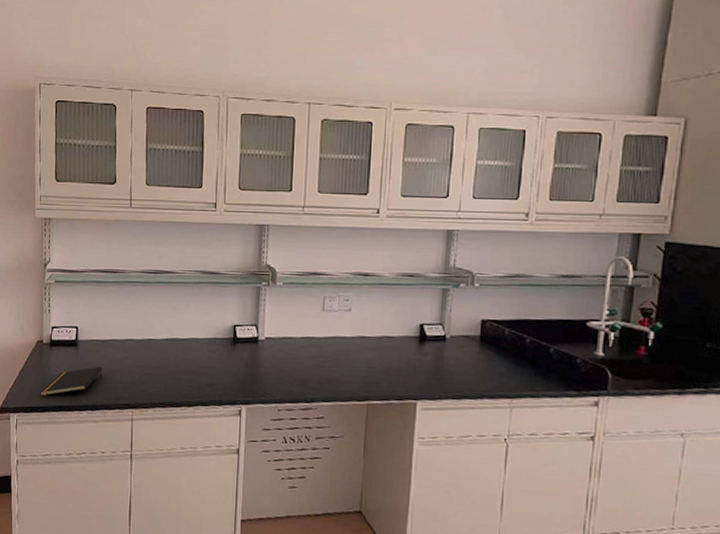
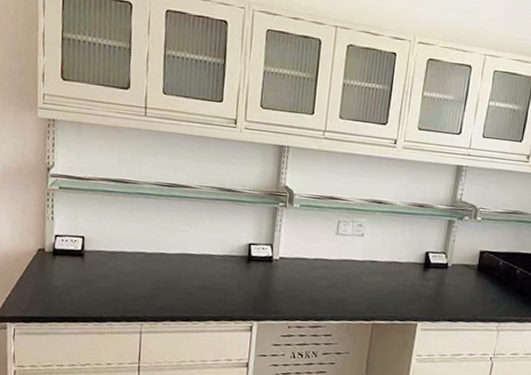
notepad: present [40,366,103,396] -> none [41,278,111,306]

